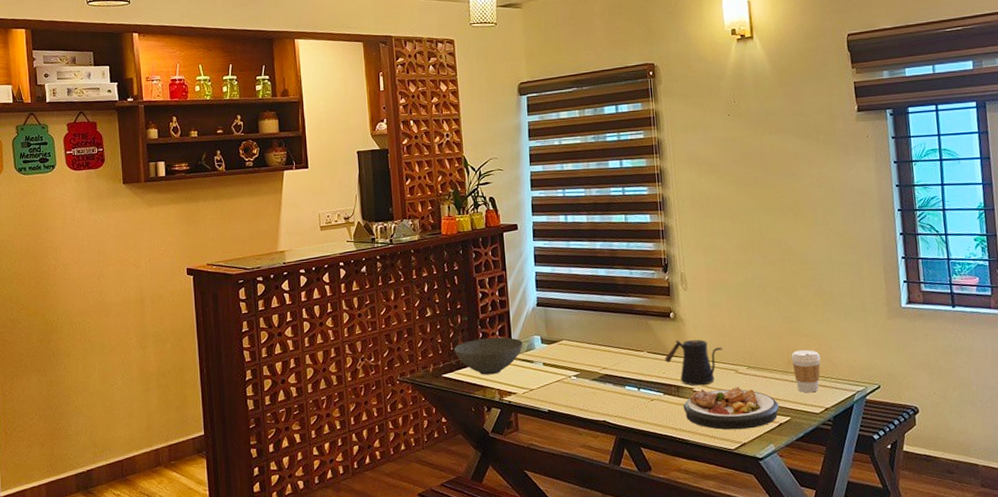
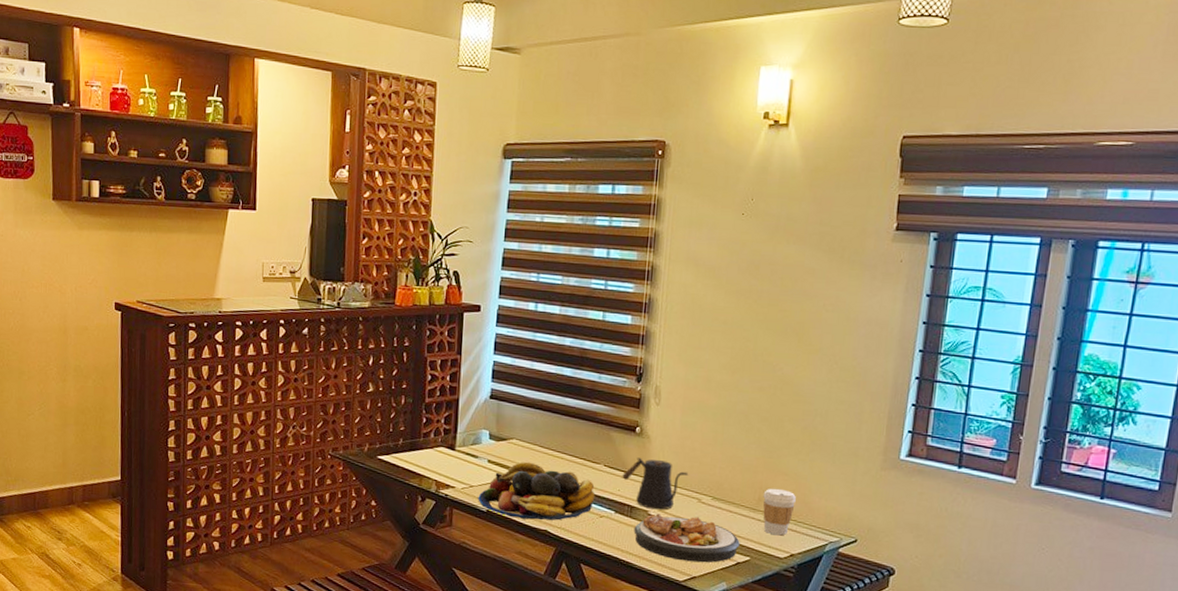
bowl: present [454,337,523,375] -> none [394,424,469,464]
fruit bowl: none [539,359,644,414] -> present [478,461,595,521]

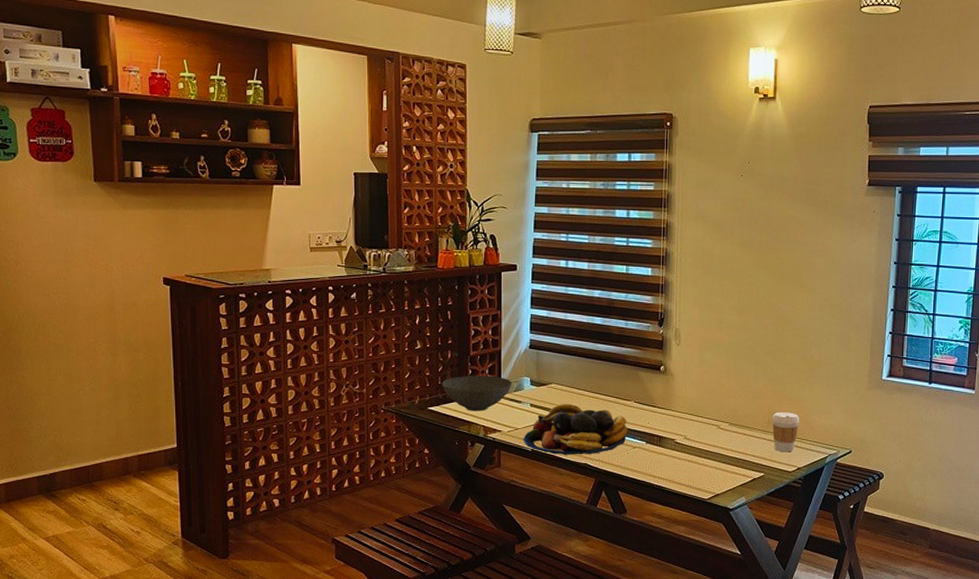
bowl: none [394,424,469,464] -> present [442,375,512,411]
kettle: present [622,457,689,510] -> none [651,393,708,438]
plate: present [634,514,740,563] -> none [663,441,755,481]

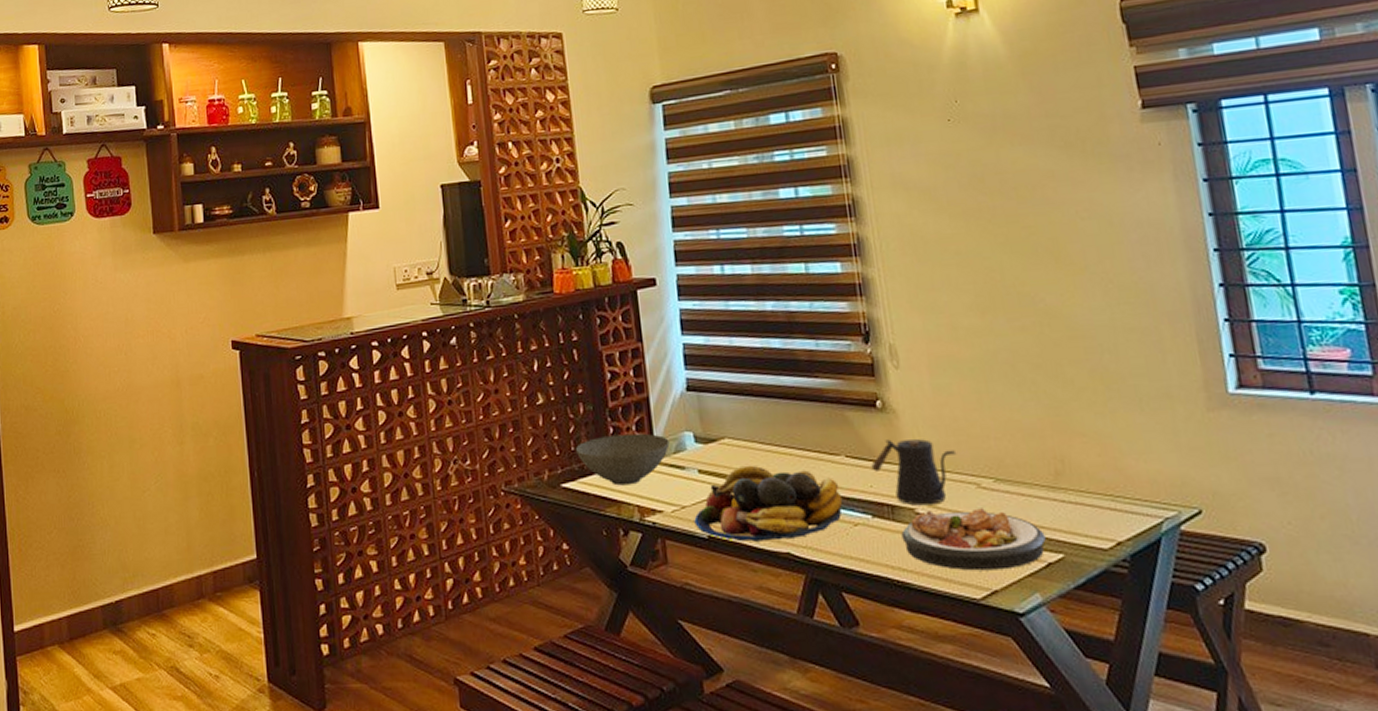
kettle: none [651,393,708,438] -> present [871,439,957,506]
plate: none [663,441,755,481] -> present [901,508,1046,571]
coffee cup: present [772,411,799,452] -> none [1059,455,1106,519]

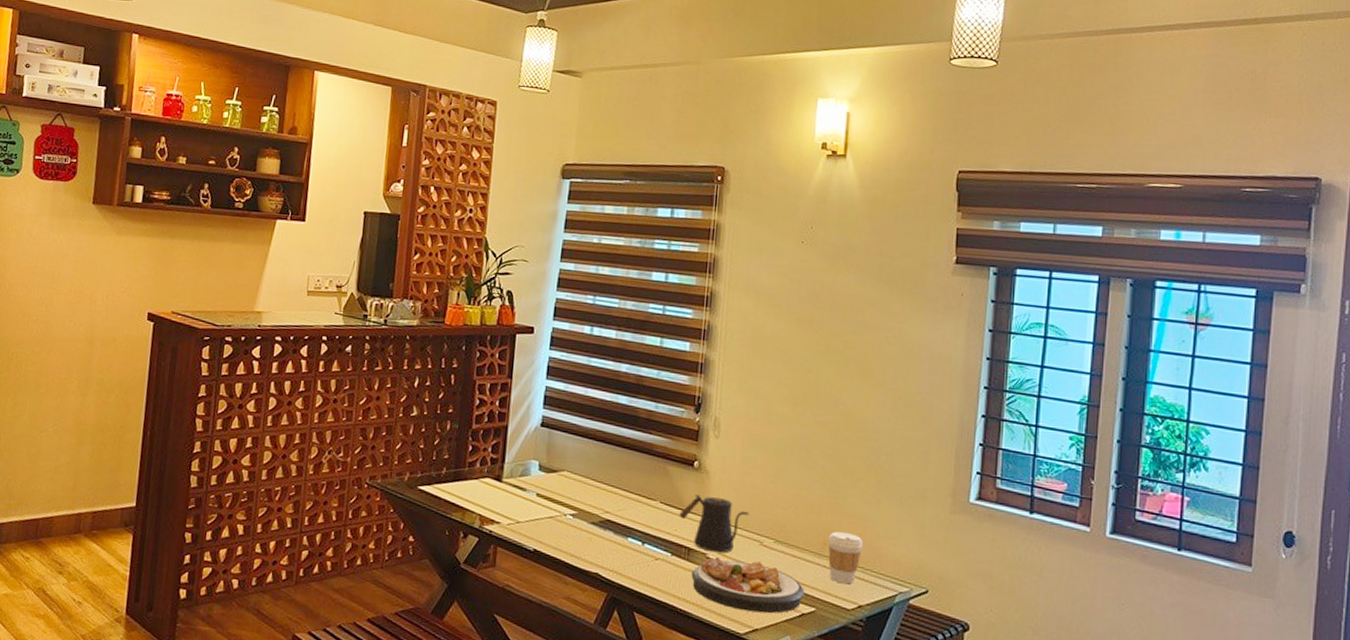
bowl: present [576,433,670,486] -> none [437,452,518,497]
fruit bowl: present [694,465,843,542] -> none [524,496,651,563]
coffee cup: none [1059,455,1106,519] -> present [828,531,863,585]

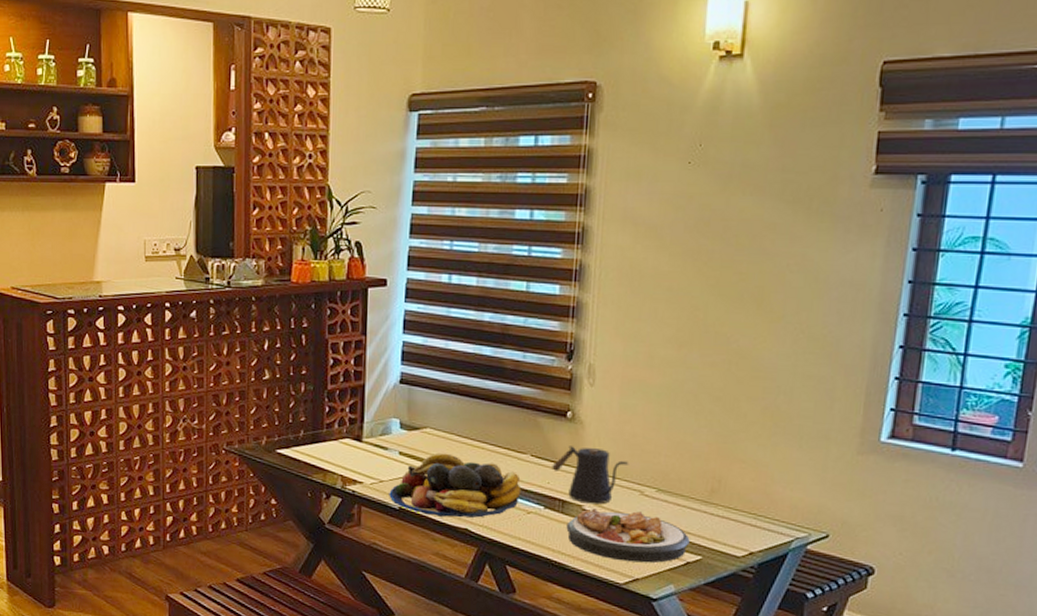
fruit bowl: none [524,496,651,563] -> present [389,452,522,518]
coffee cup: present [828,531,863,585] -> none [716,477,756,532]

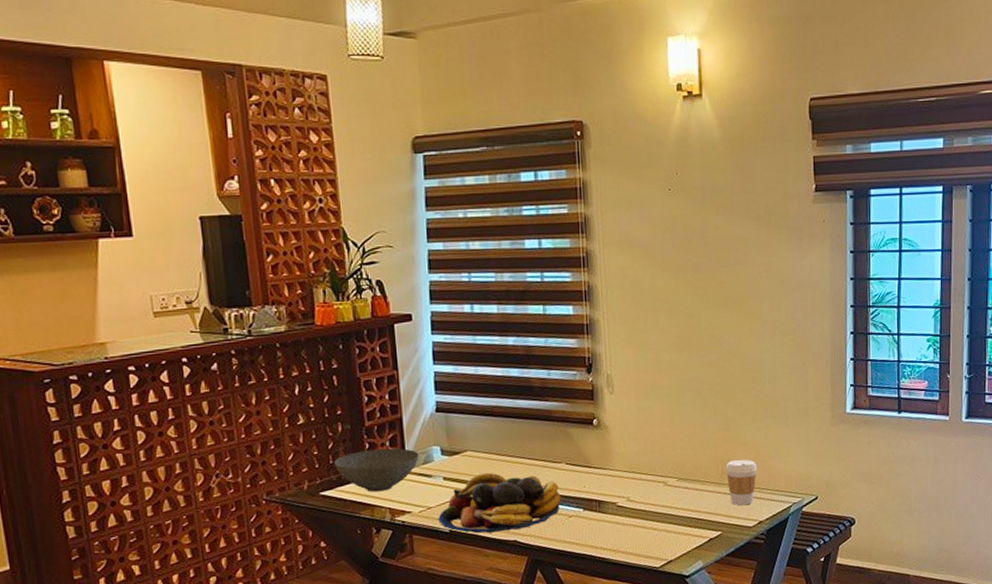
bowl: none [293,413,377,458] -> present [334,448,419,493]
kettle: present [552,446,629,504] -> none [585,449,652,501]
plate: present [566,508,690,563] -> none [605,500,710,547]
coffee cup: none [716,477,756,532] -> present [726,459,757,506]

